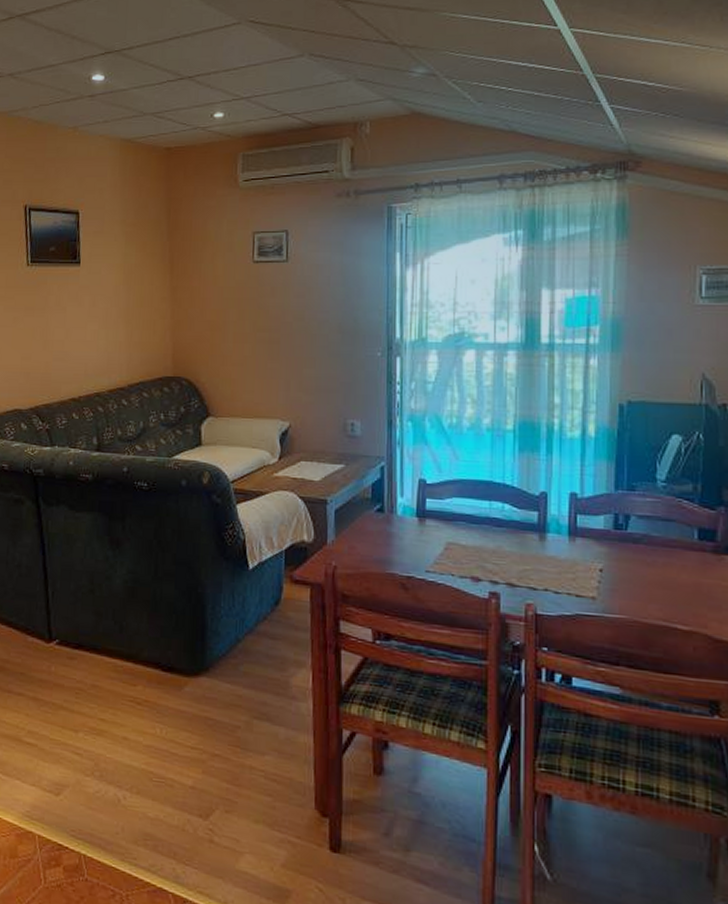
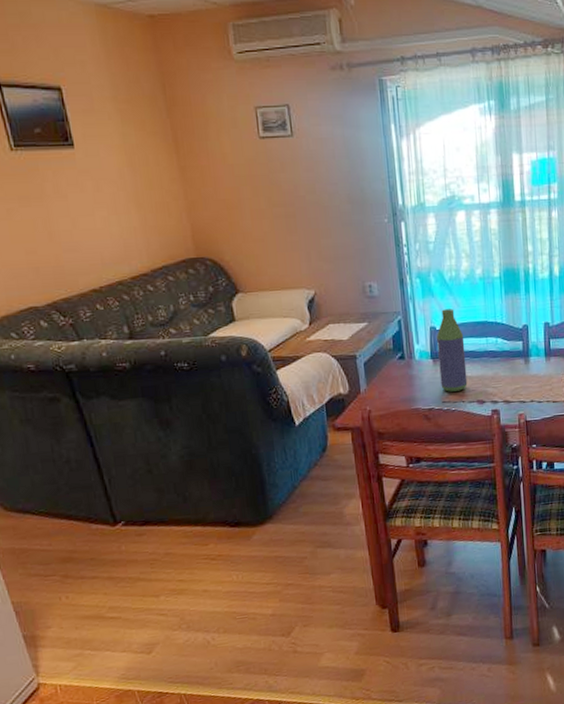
bottle: none [425,460,461,561] -> present [437,309,468,392]

